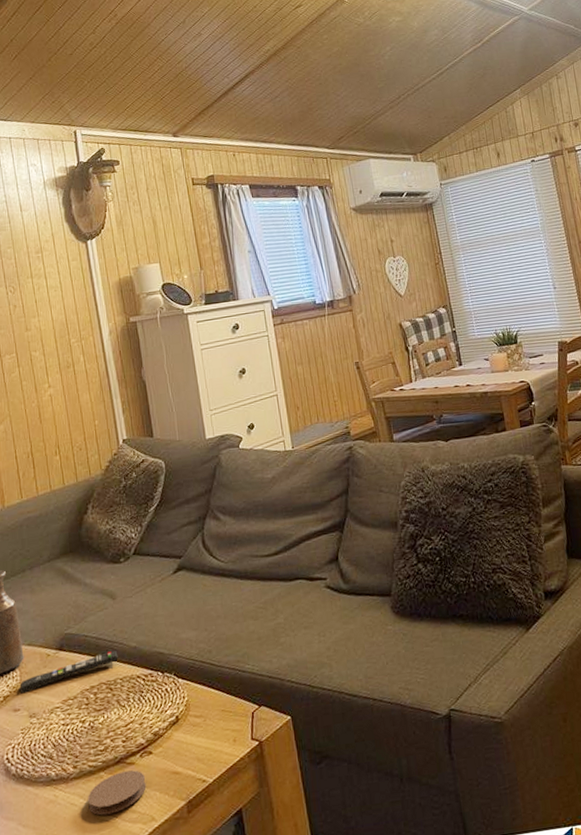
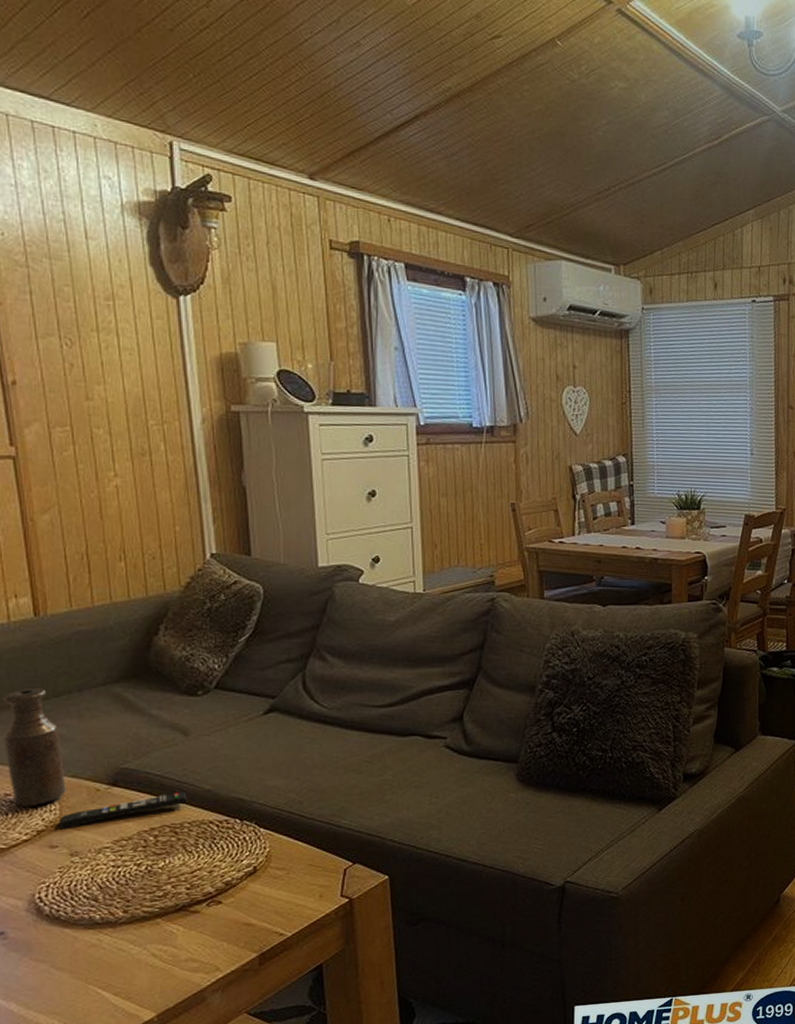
coaster: present [88,770,147,816] -> none [140,919,212,963]

